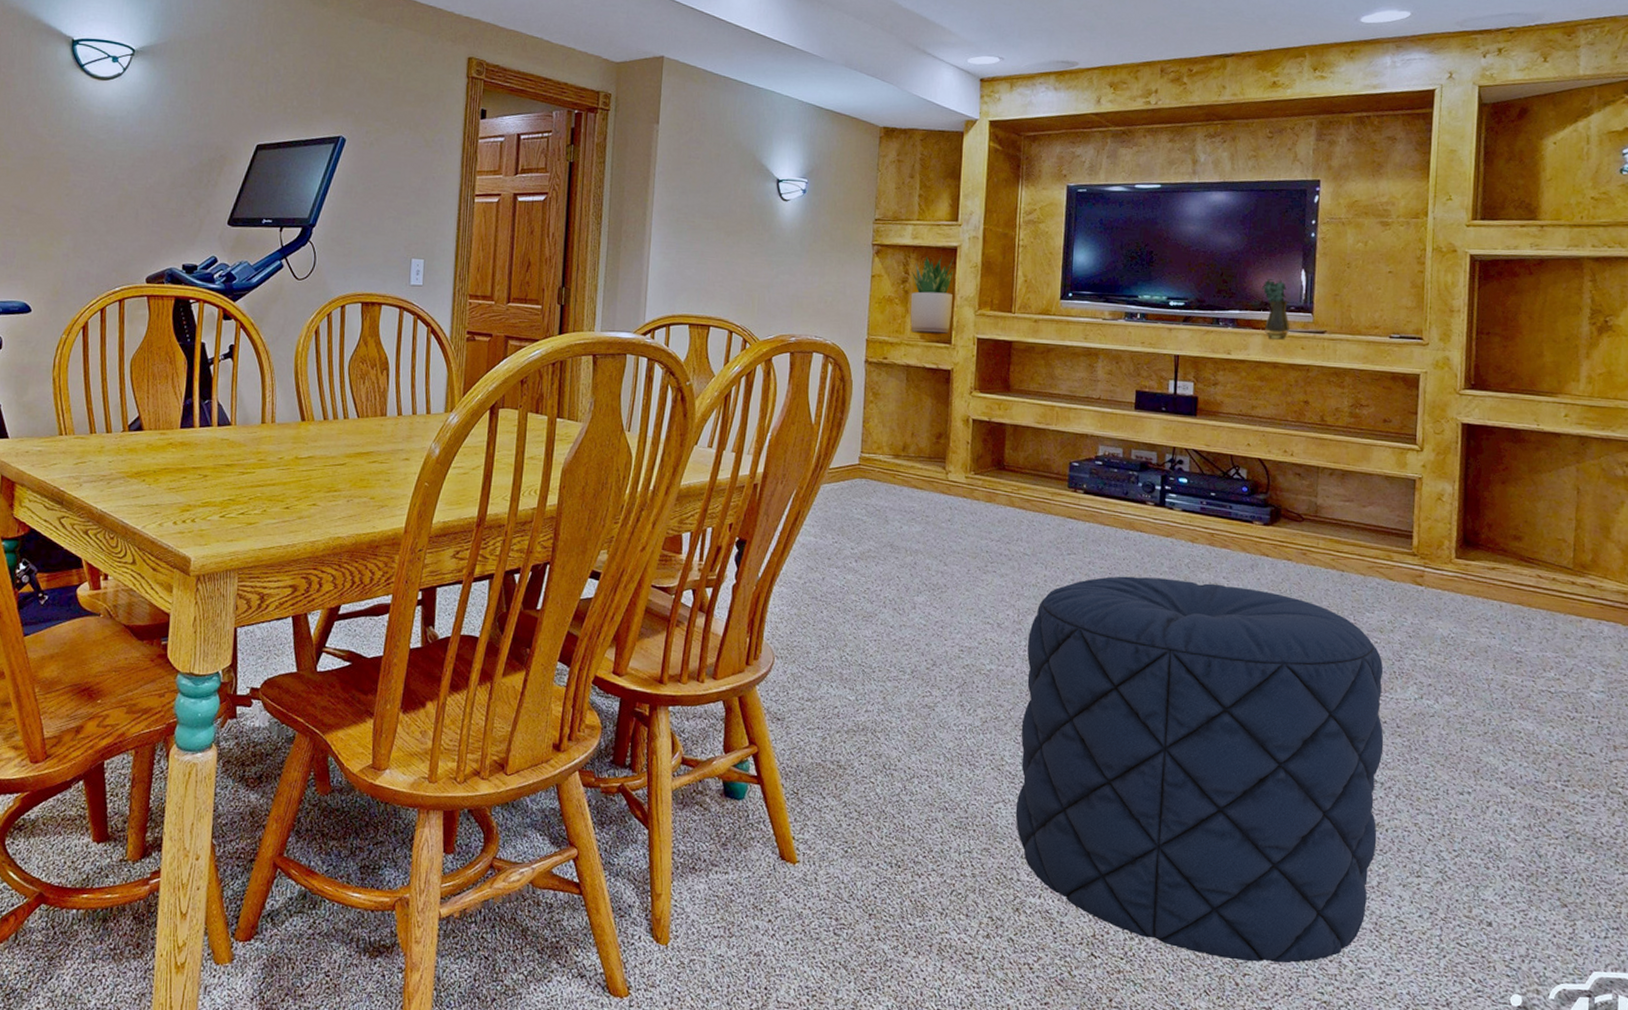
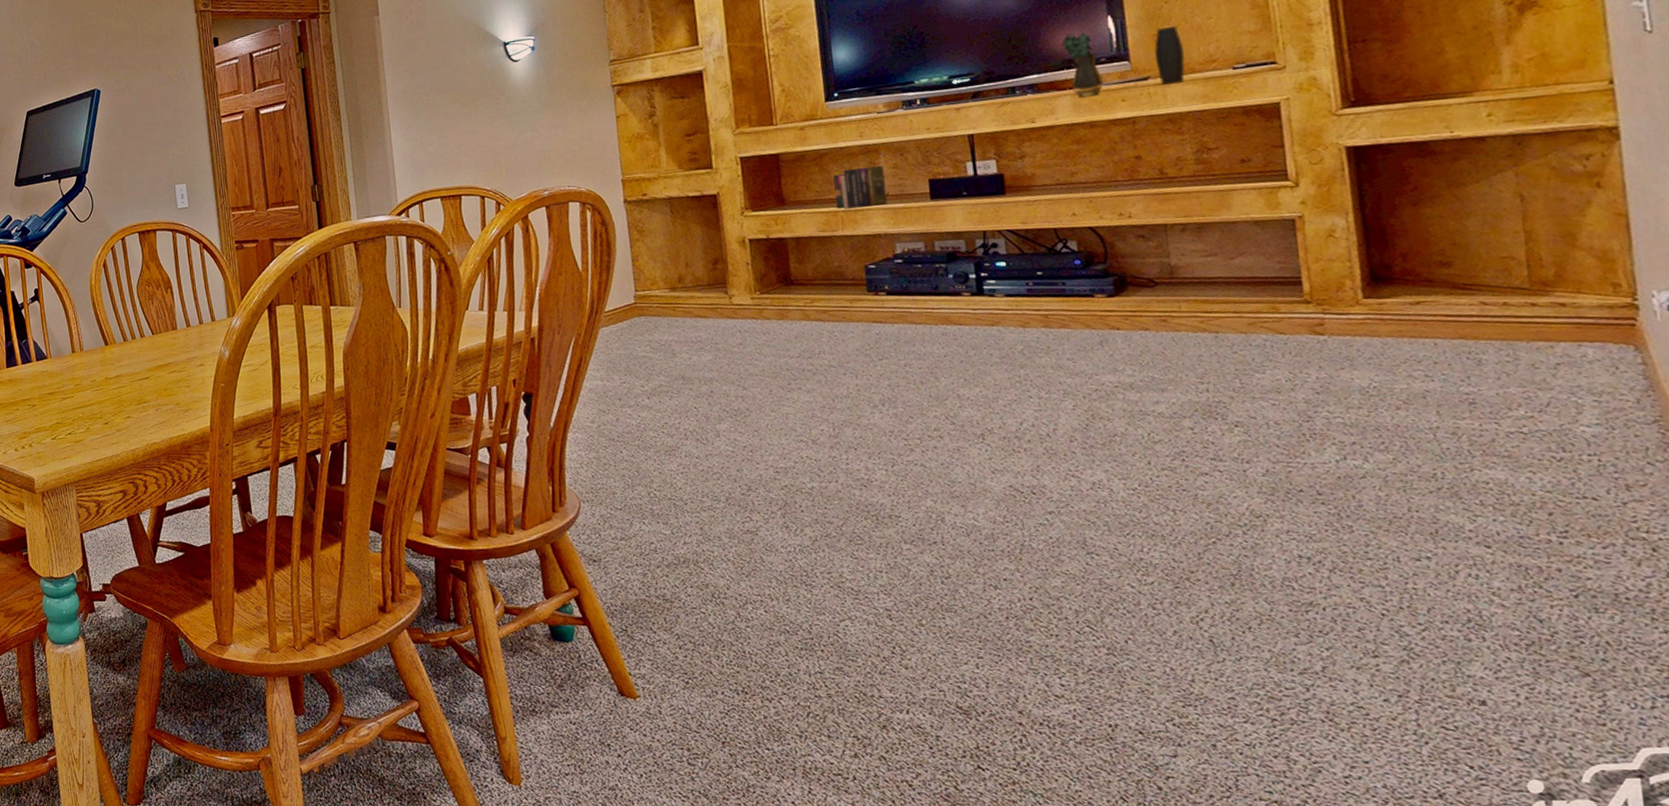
planter: present [910,254,955,335] -> none [658,81,709,165]
pouf: present [1015,576,1384,963] -> none [848,366,1314,764]
books: none [1054,367,1100,409] -> present [833,165,888,210]
vase: none [1333,289,1355,342] -> present [1154,25,1185,86]

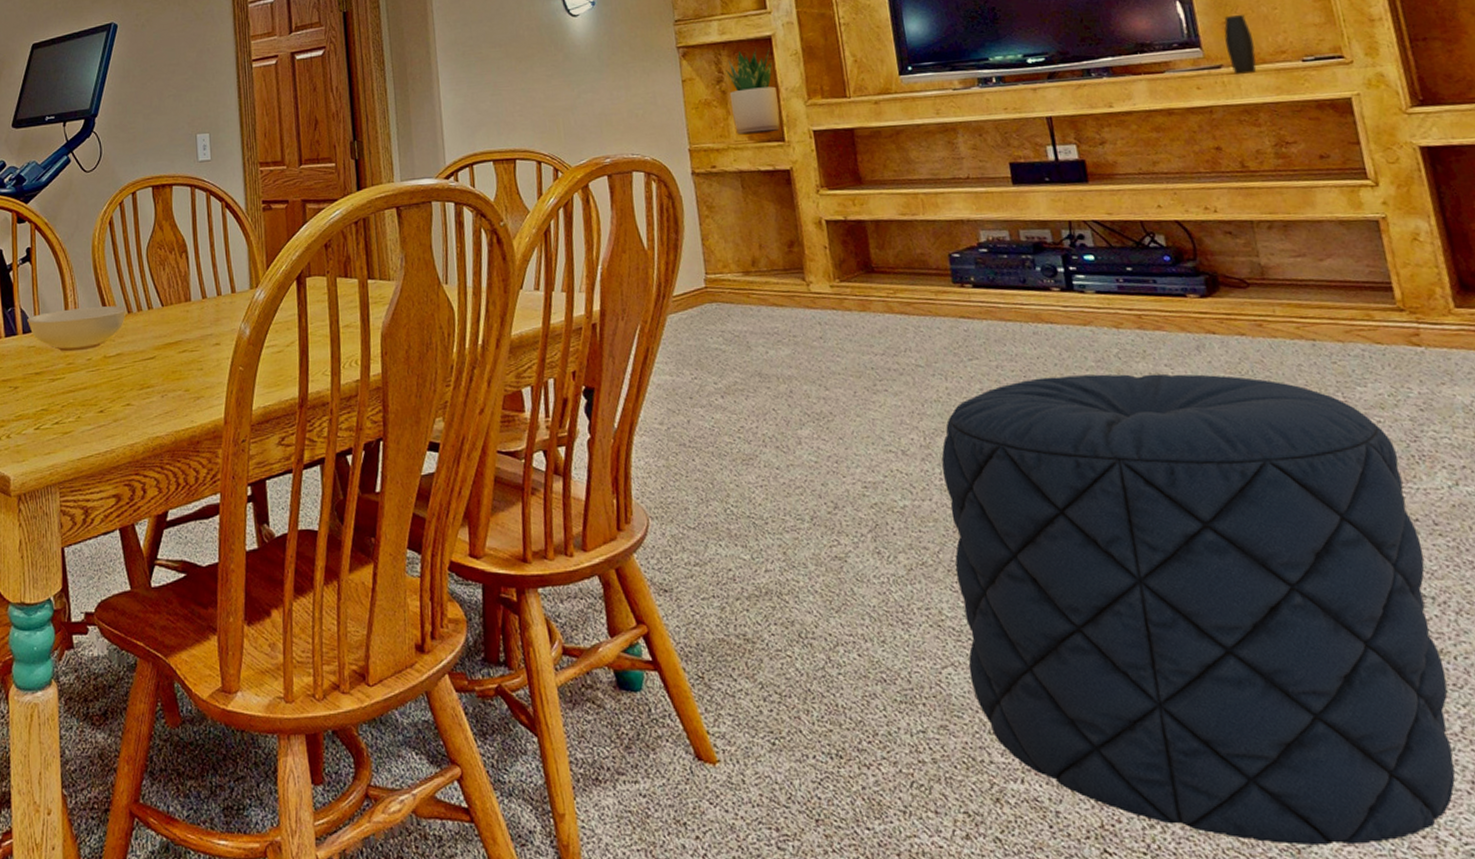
bowl: none [39,335,124,375] -> present [27,305,128,352]
planter: none [658,81,709,165] -> present [726,46,780,135]
books: present [833,165,888,210] -> none [911,145,969,193]
pouf: none [848,366,1314,764] -> present [941,373,1456,846]
vase: present [1060,32,1104,99] -> none [1132,16,1179,85]

